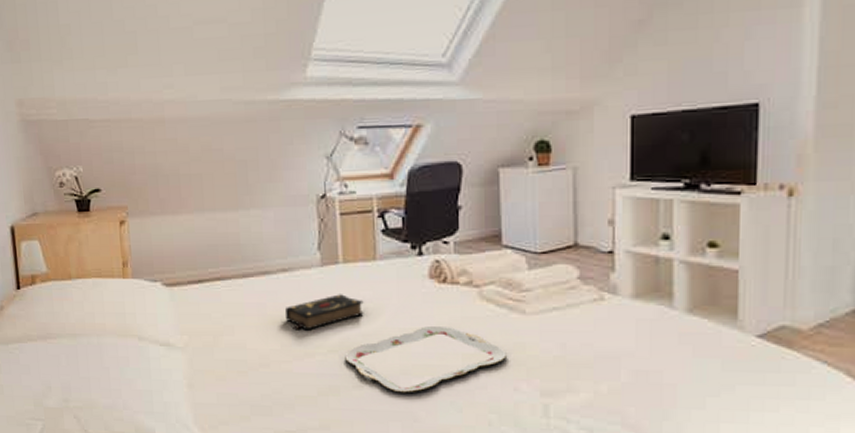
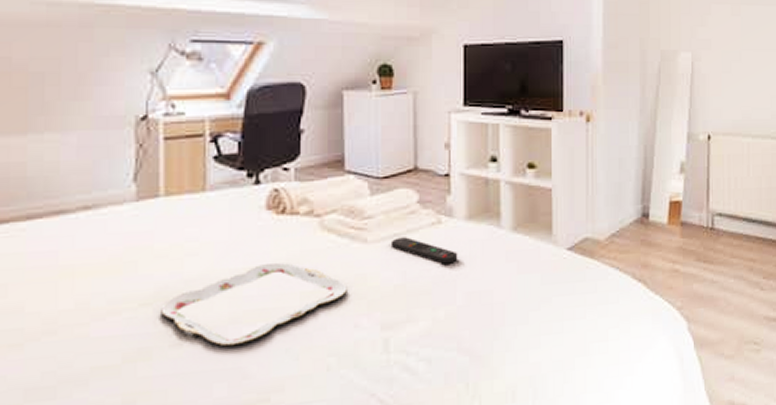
book: present [284,294,364,331] -> none [83,233,188,282]
remote control: none [549,311,623,341] -> present [390,237,458,264]

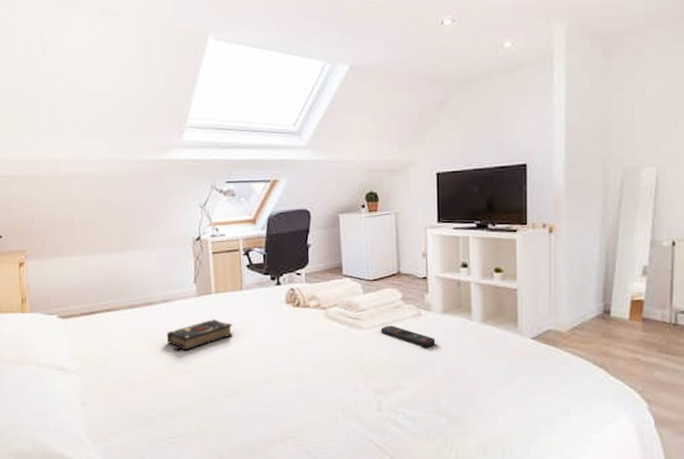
book: none [83,233,188,282] -> present [166,319,233,351]
serving tray: present [161,262,347,346] -> none [218,341,348,399]

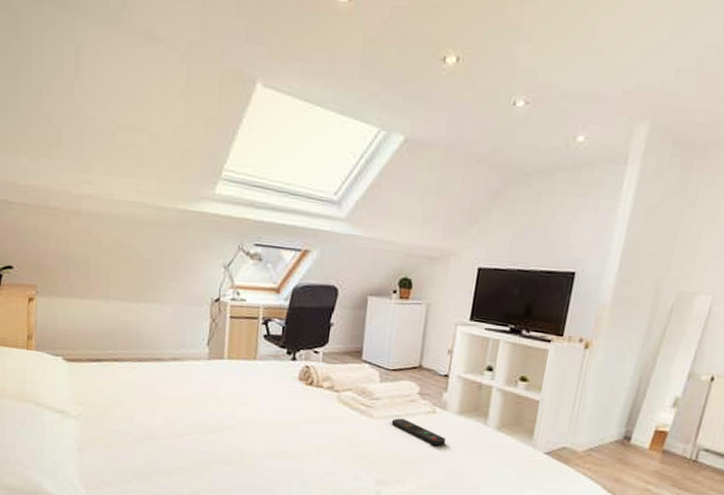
book: present [166,319,233,351] -> none [171,385,241,413]

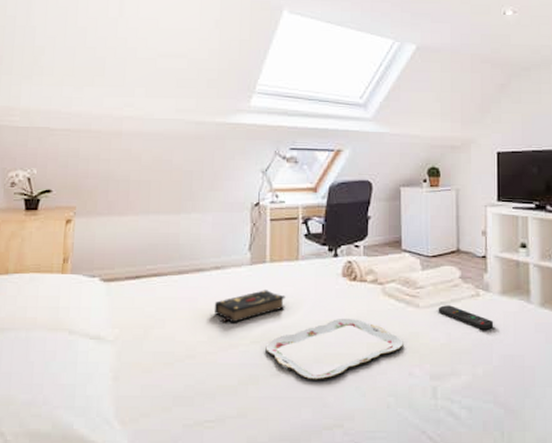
book: none [171,385,241,413] -> present [214,290,286,323]
serving tray: none [219,419,353,472] -> present [265,318,403,380]

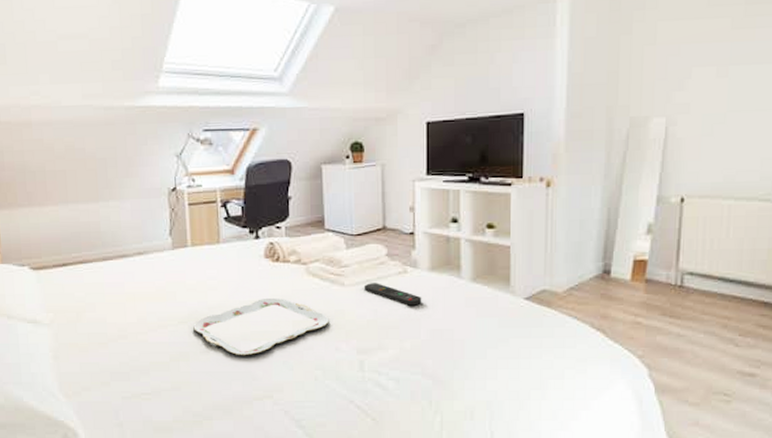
book: present [214,290,286,323] -> none [140,273,210,305]

